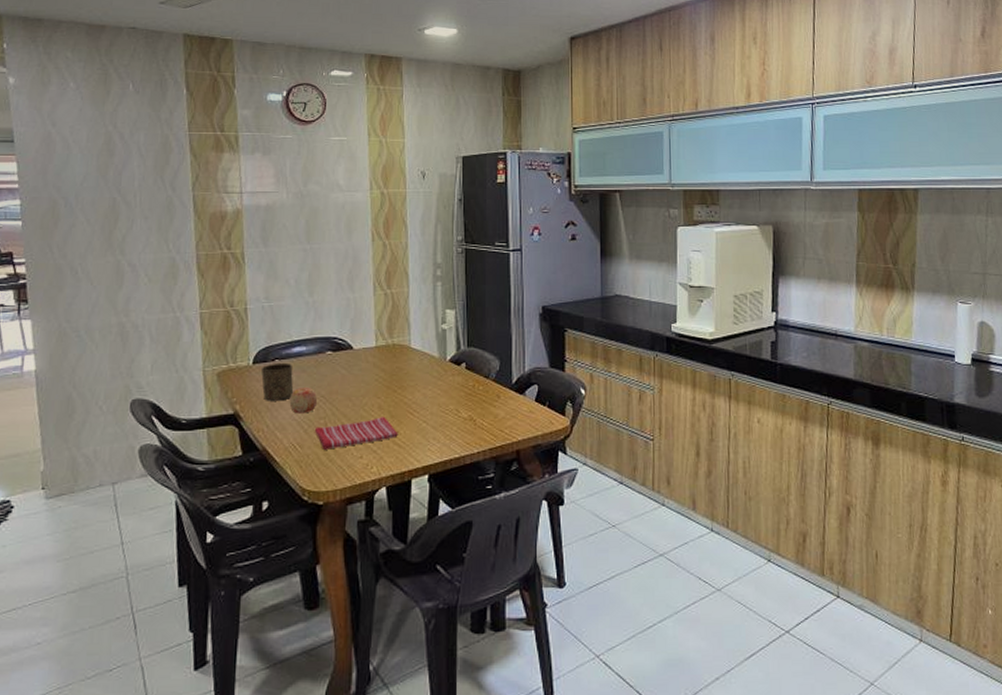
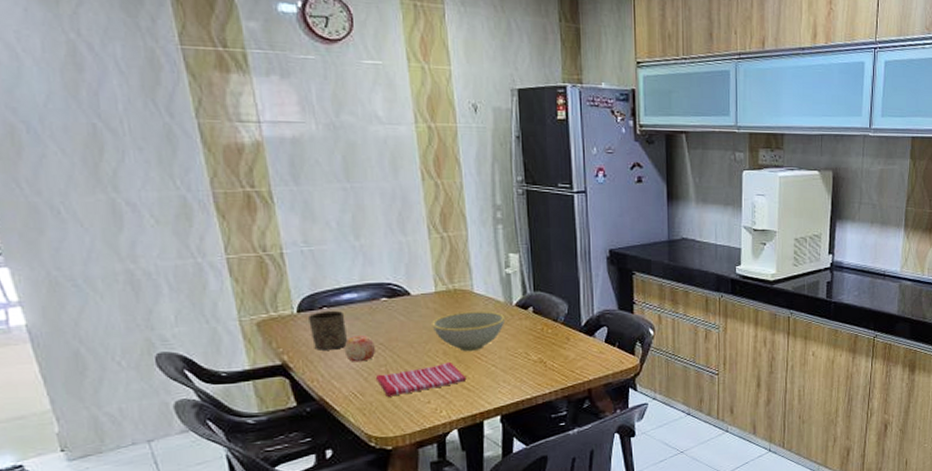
bowl: none [370,366,439,407] -> present [432,310,506,352]

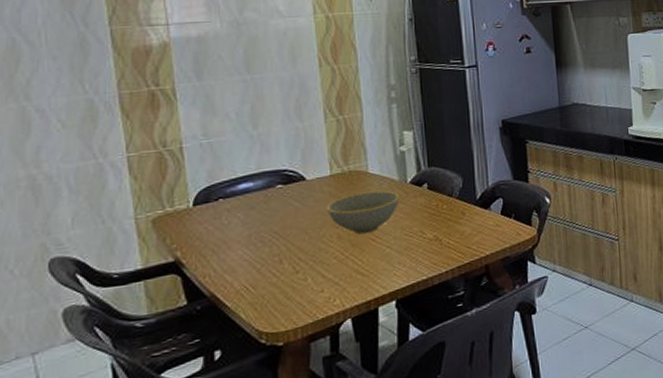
cup: present [308,310,348,350] -> none [204,201,243,244]
apple: present [344,335,376,362] -> none [238,225,270,254]
dish towel: present [375,362,467,397] -> none [268,247,361,288]

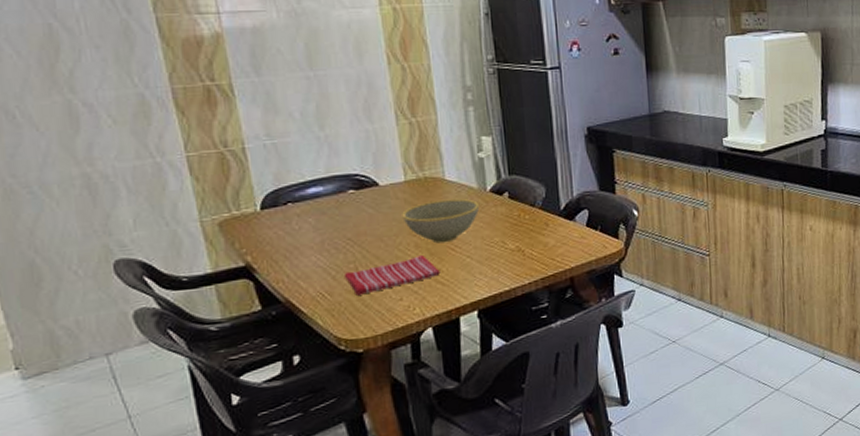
dish towel: none [268,247,361,288] -> present [343,255,441,296]

